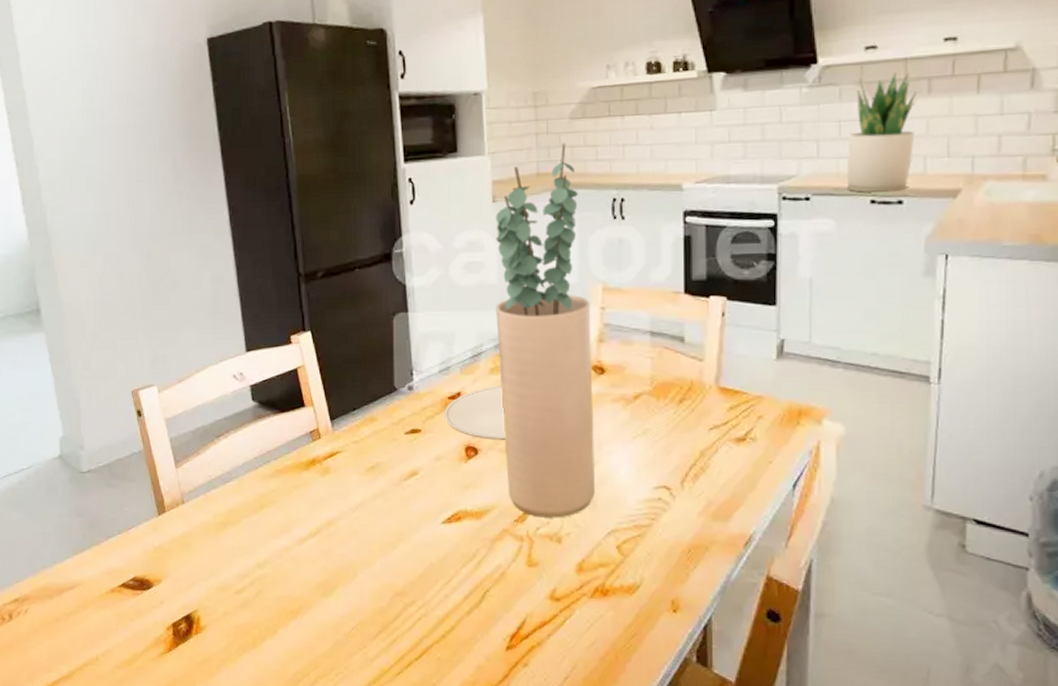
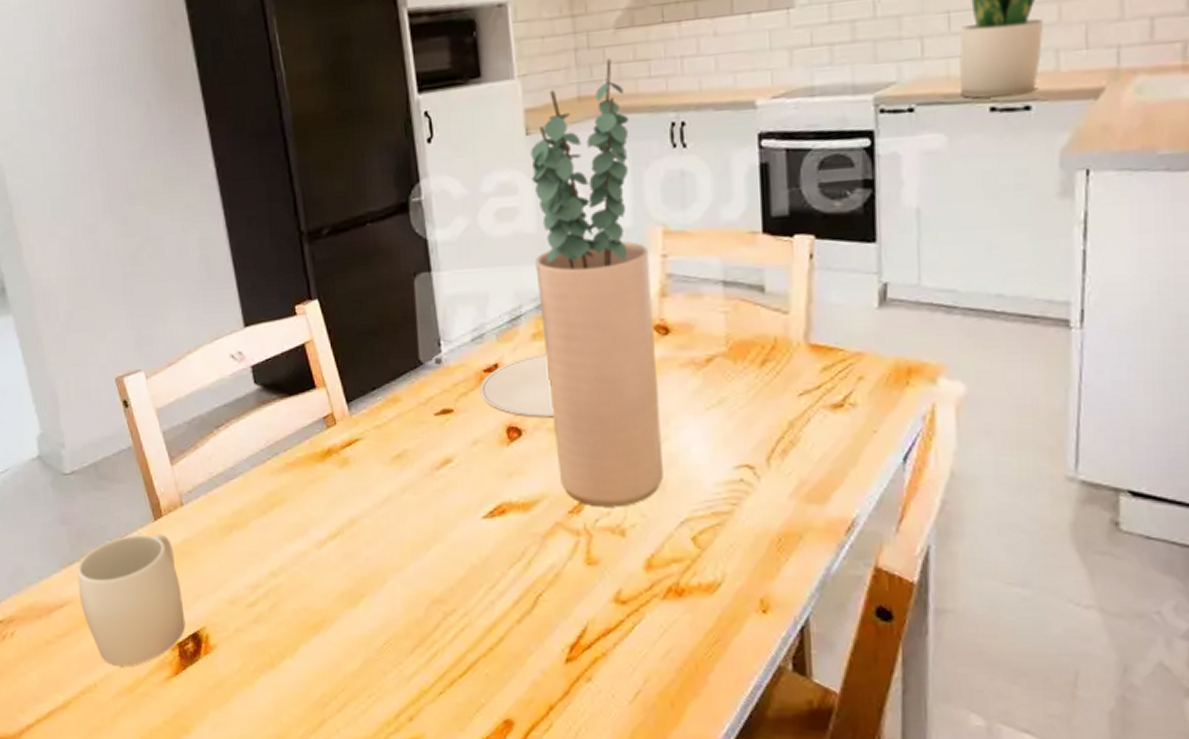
mug: none [87,527,180,642] -> present [77,534,186,666]

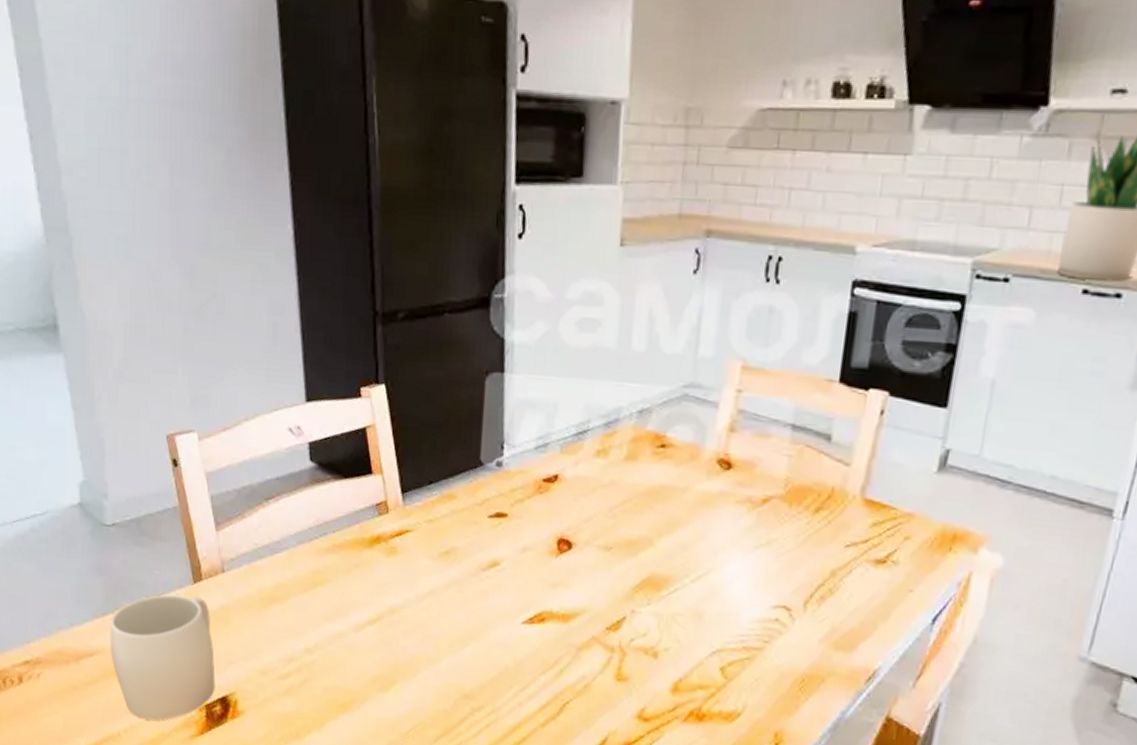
plate: present [480,353,554,418] -> none [537,470,609,536]
vase: present [530,58,663,507] -> none [602,178,727,630]

